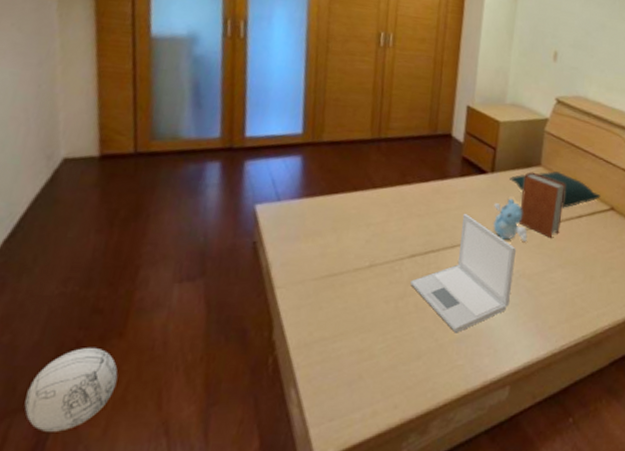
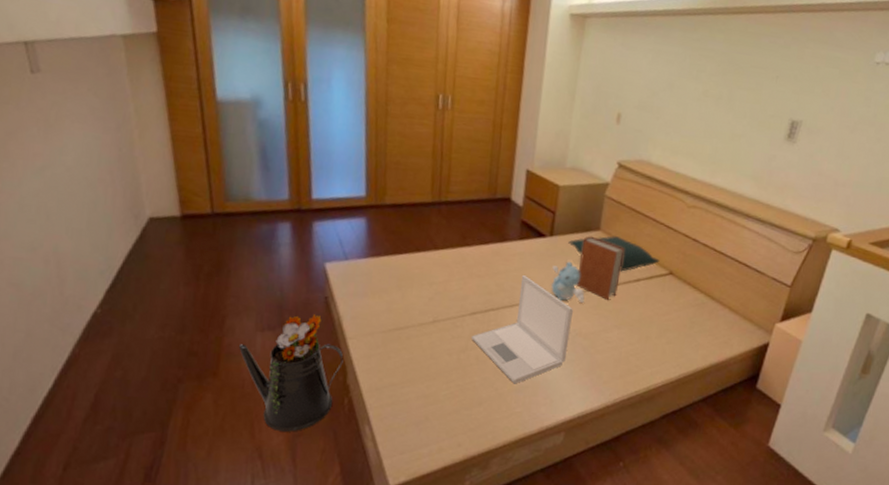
ball: present [24,348,118,432] -> none [140,384,216,452]
watering can: none [152,261,270,400] -> present [239,314,343,432]

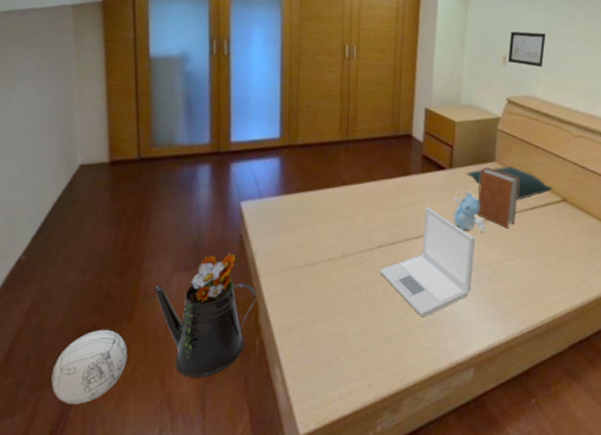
ball: none [140,384,216,452] -> present [51,330,128,404]
wall art: none [622,85,668,129] -> present [507,31,545,68]

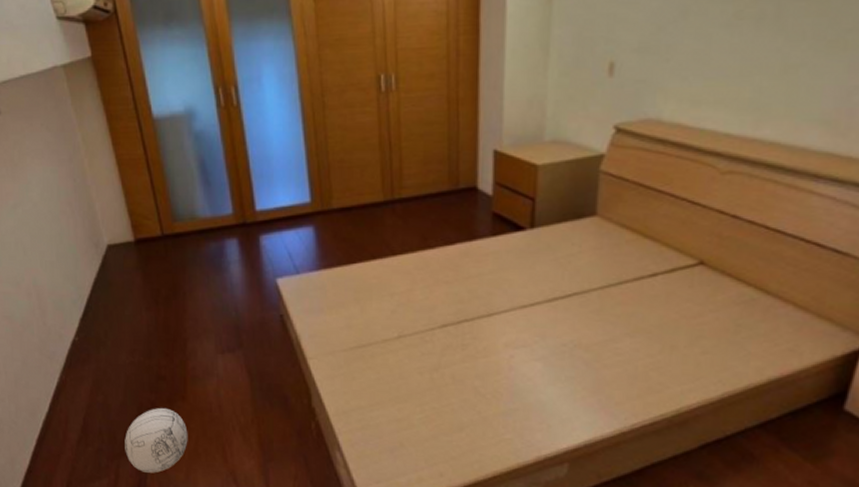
watering can: present [155,253,256,378] -> none [203,334,306,457]
laptop: present [378,207,475,318] -> none [443,278,568,406]
teddy bear: present [453,191,485,233] -> none [536,257,582,308]
pillow: present [467,166,553,200] -> none [555,221,684,266]
book: present [476,167,519,228] -> none [569,223,633,302]
wall art: present [507,31,545,68] -> none [616,19,680,74]

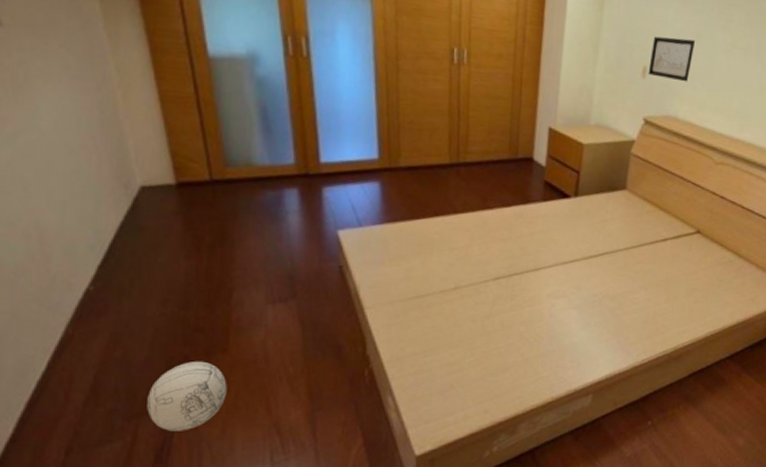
wall art: none [616,19,680,74] -> present [648,36,695,82]

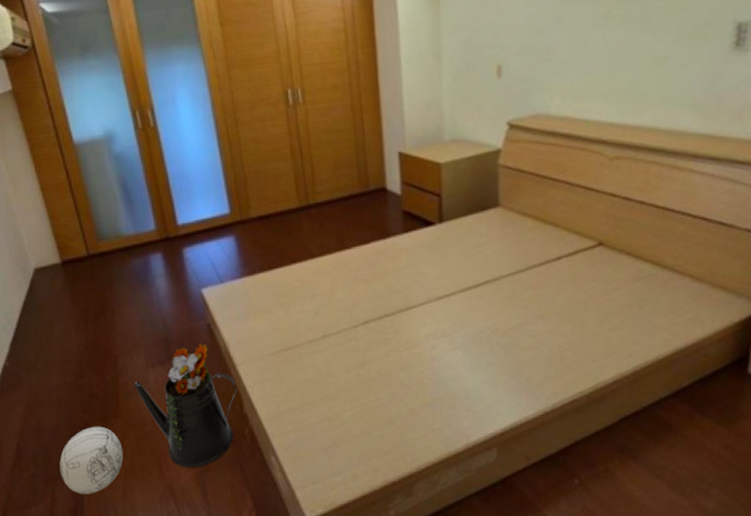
watering can: none [249,284,362,406] -> present [134,343,237,467]
wall art: present [648,36,695,82] -> none [503,23,557,74]

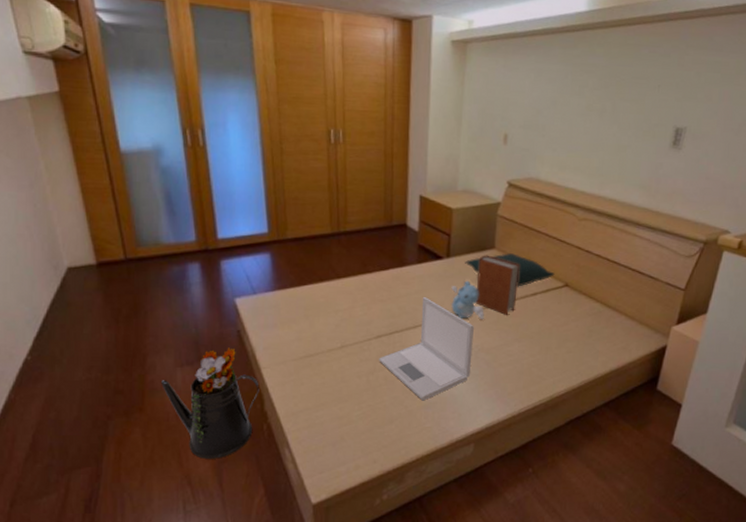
ball: present [59,427,124,494] -> none [77,421,144,484]
laptop: none [367,272,484,397] -> present [378,297,474,401]
teddy bear: none [448,248,494,296] -> present [451,280,484,320]
pillow: none [463,210,583,251] -> present [465,253,555,287]
book: none [480,215,535,287] -> present [475,255,520,315]

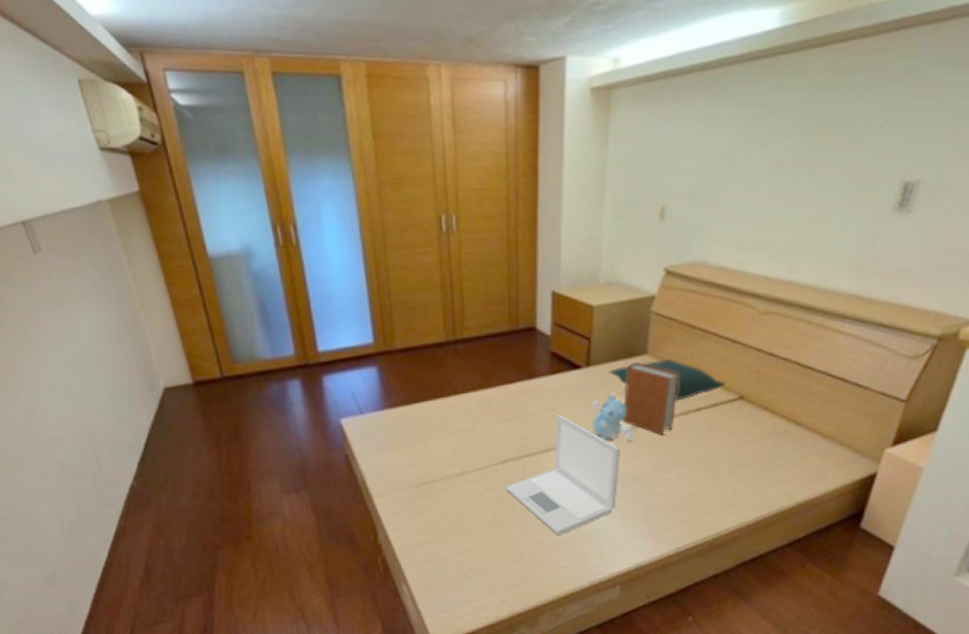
watering can: present [161,347,259,459] -> none [268,473,372,593]

